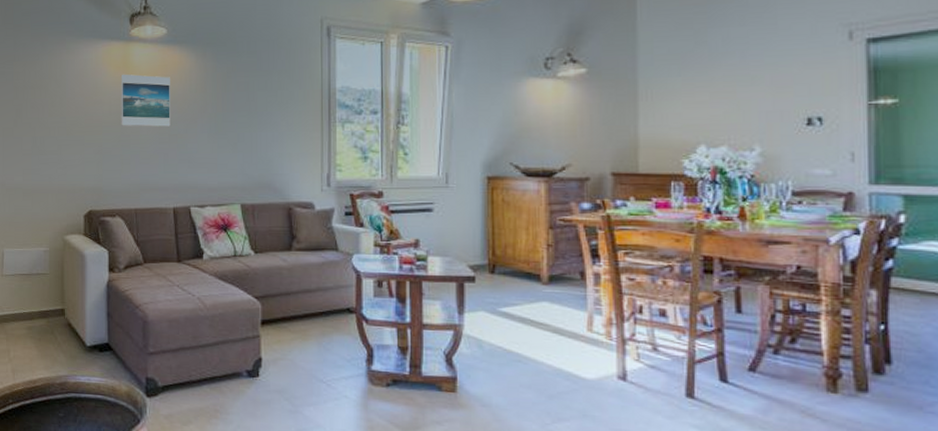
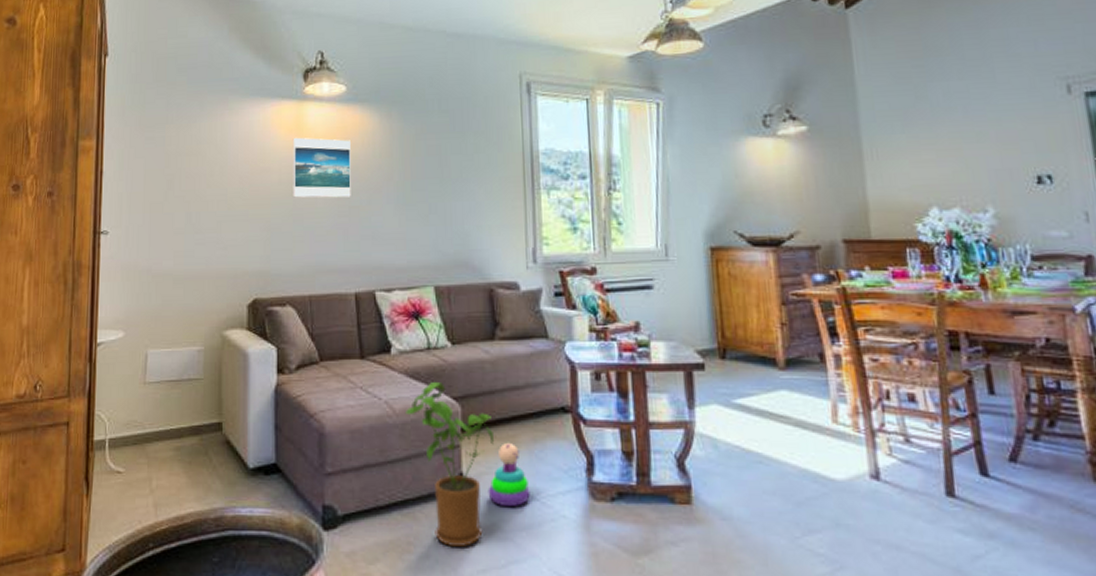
house plant: none [215,284,290,416] -> present [406,382,495,547]
stacking toy: none [282,335,318,386] -> present [488,442,530,506]

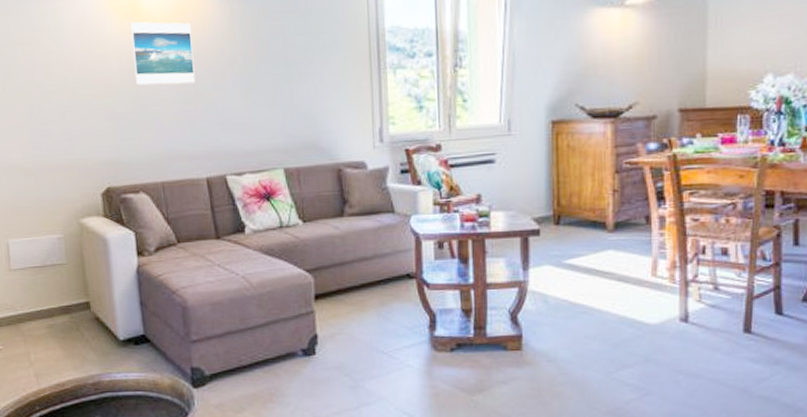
house plant: present [406,382,495,547] -> none [262,257,346,395]
stacking toy: present [488,442,530,506] -> none [340,306,379,360]

